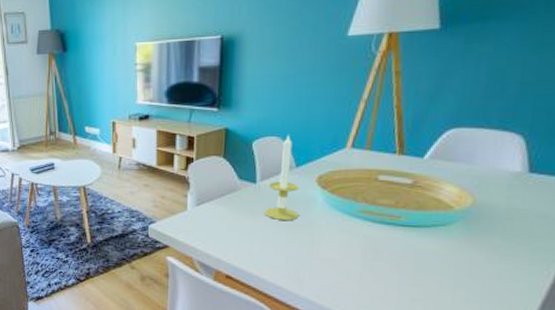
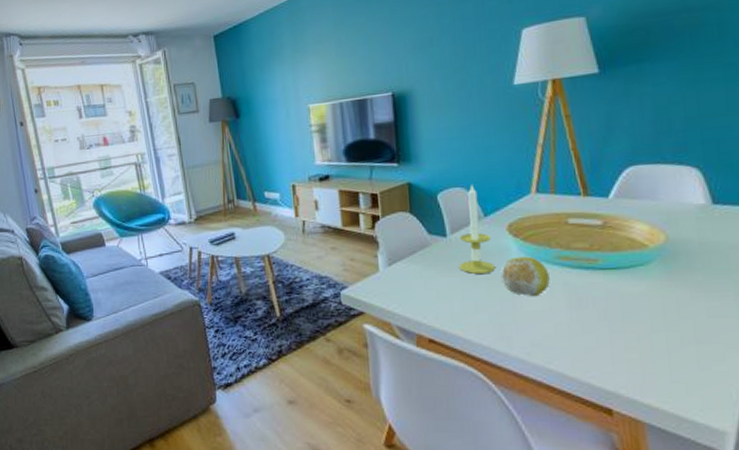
fruit: none [303,207,351,246] -> present [501,256,550,297]

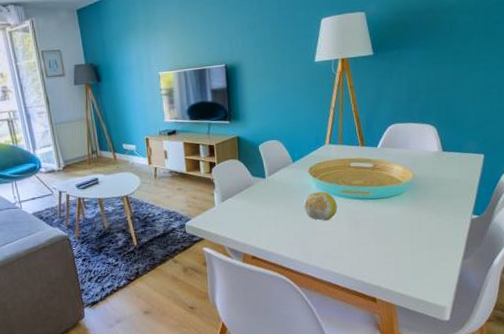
candle: present [459,185,495,274] -> none [274,138,300,206]

